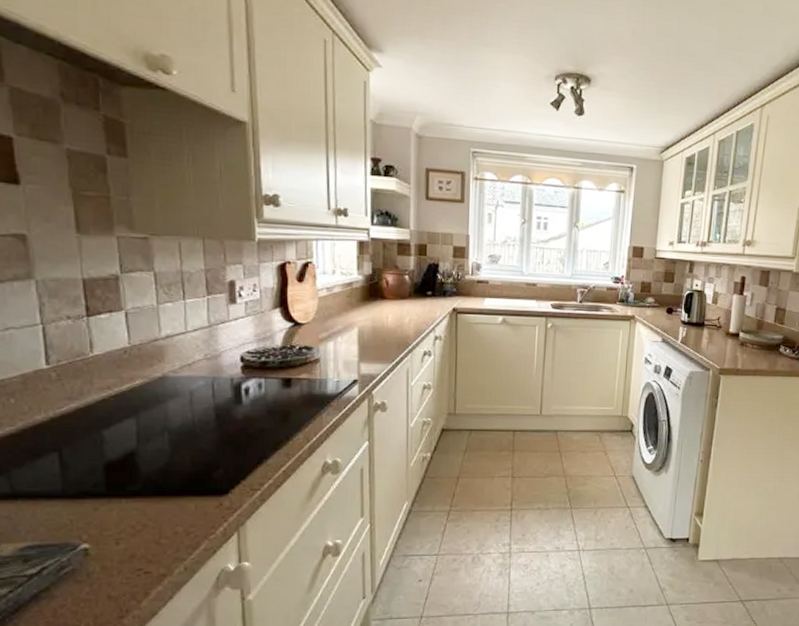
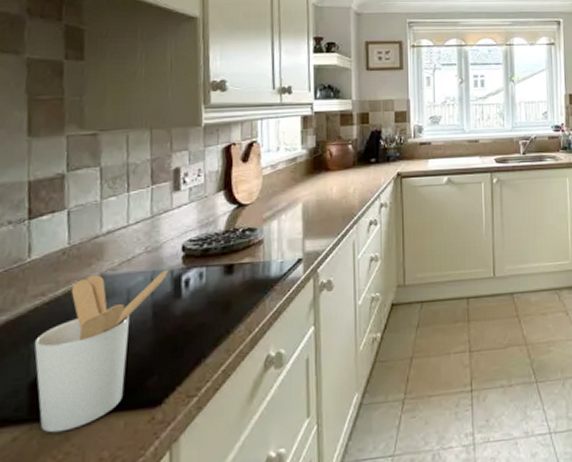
utensil holder: none [105,375,228,508] -> present [34,269,168,433]

